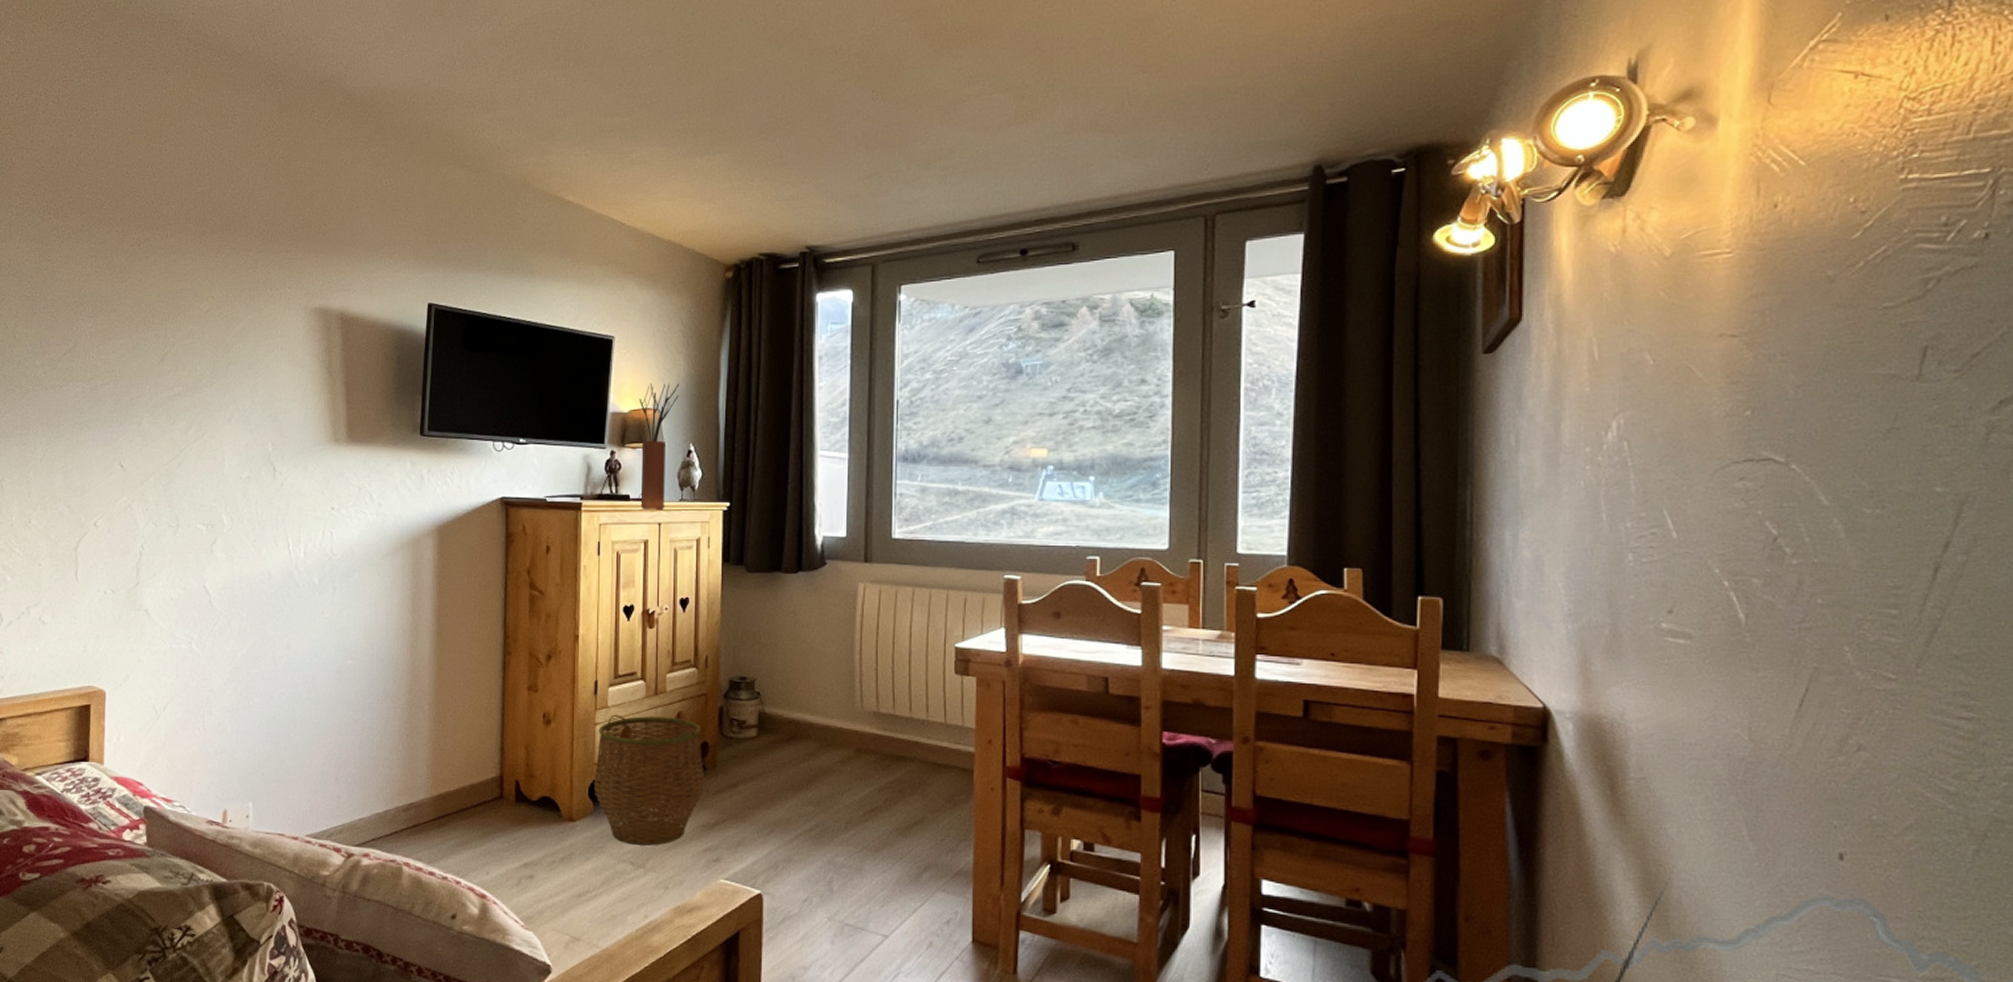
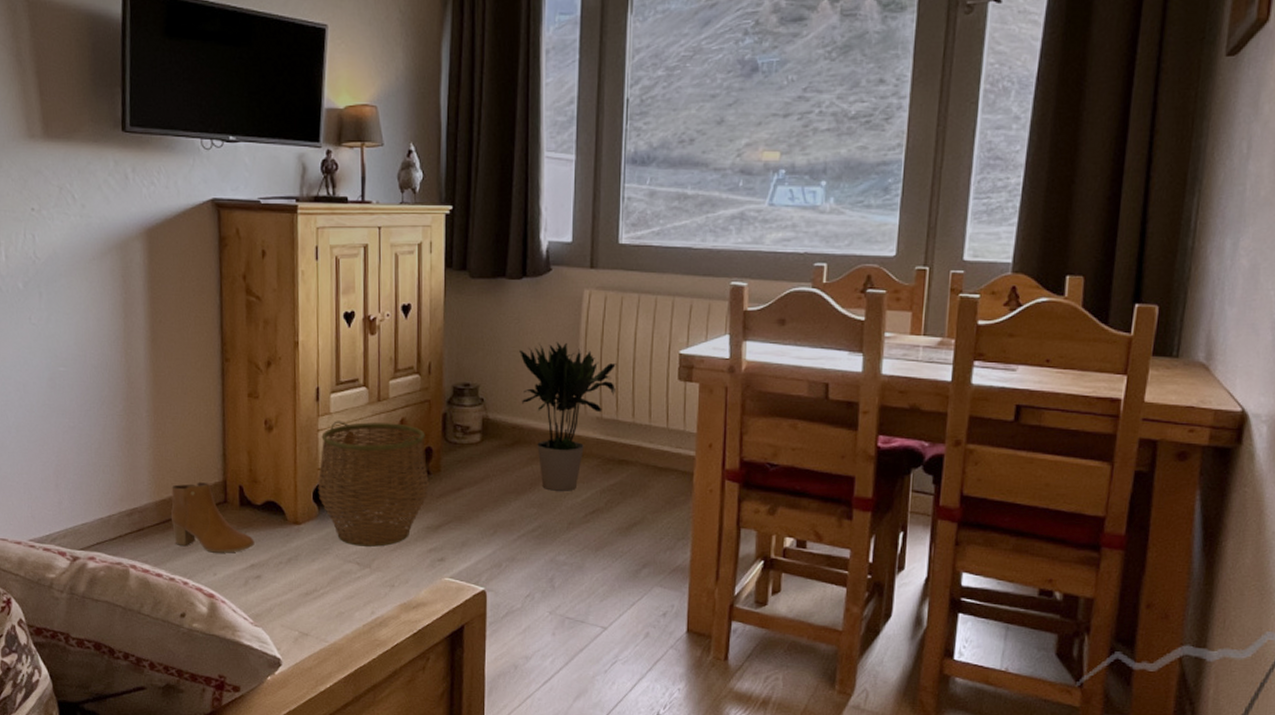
boot: none [446,776,529,851] -> present [170,481,255,553]
vase: present [639,383,680,511] -> none [355,77,399,214]
potted plant: none [795,635,893,789] -> present [519,342,617,491]

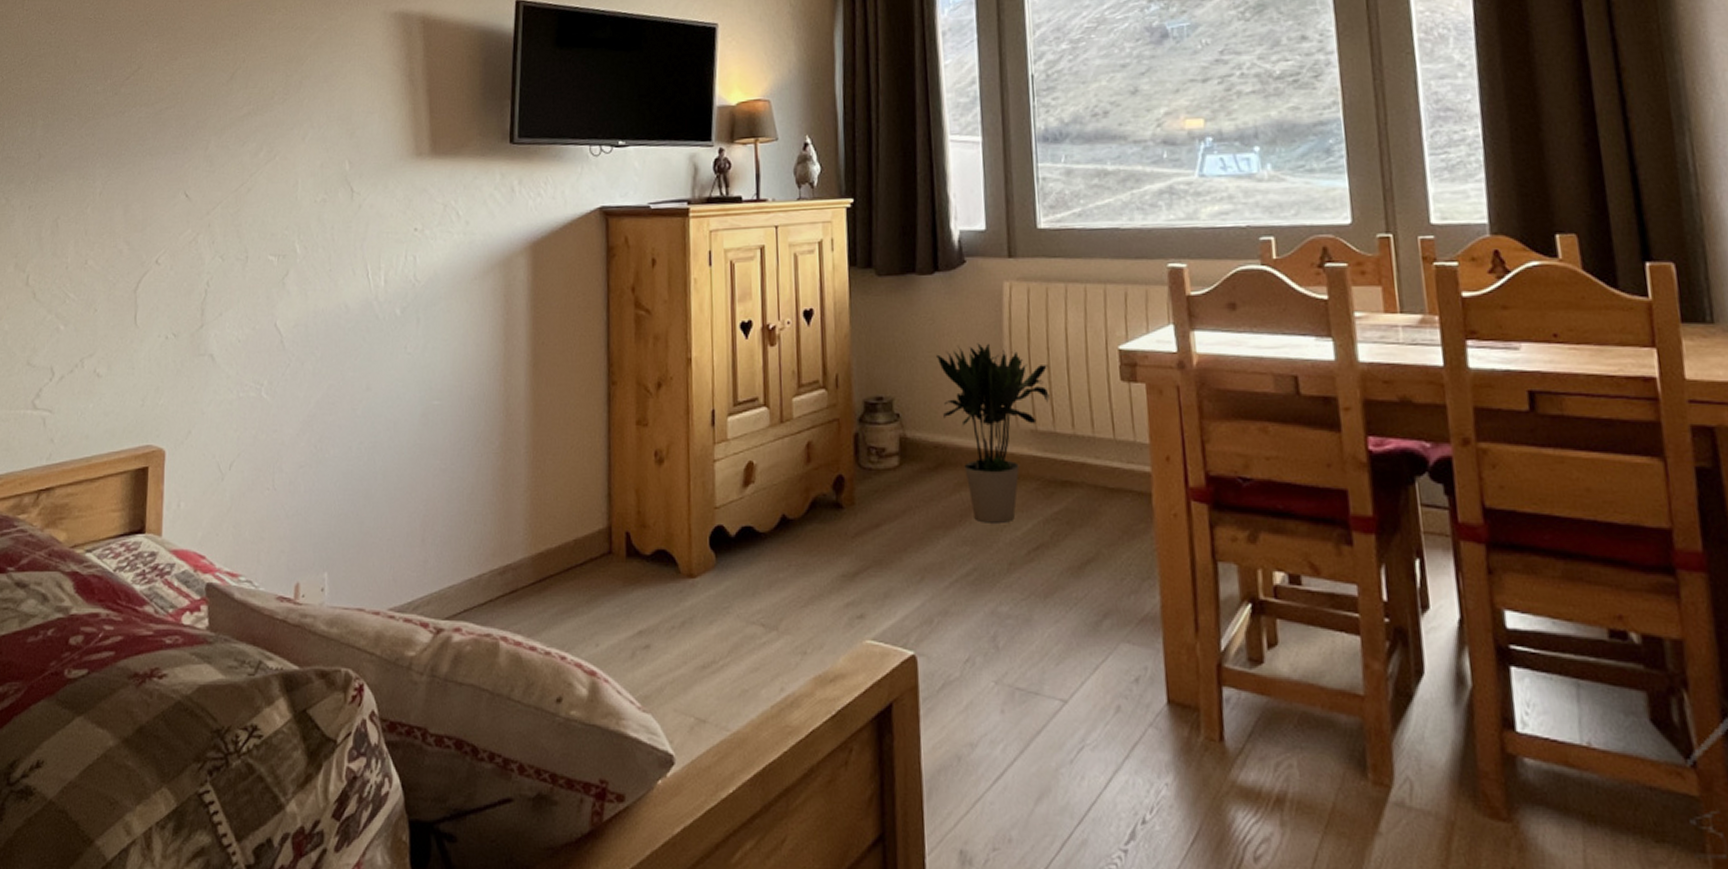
boot: present [170,481,255,553] -> none [548,528,643,617]
basket: present [317,421,430,547] -> none [714,448,843,603]

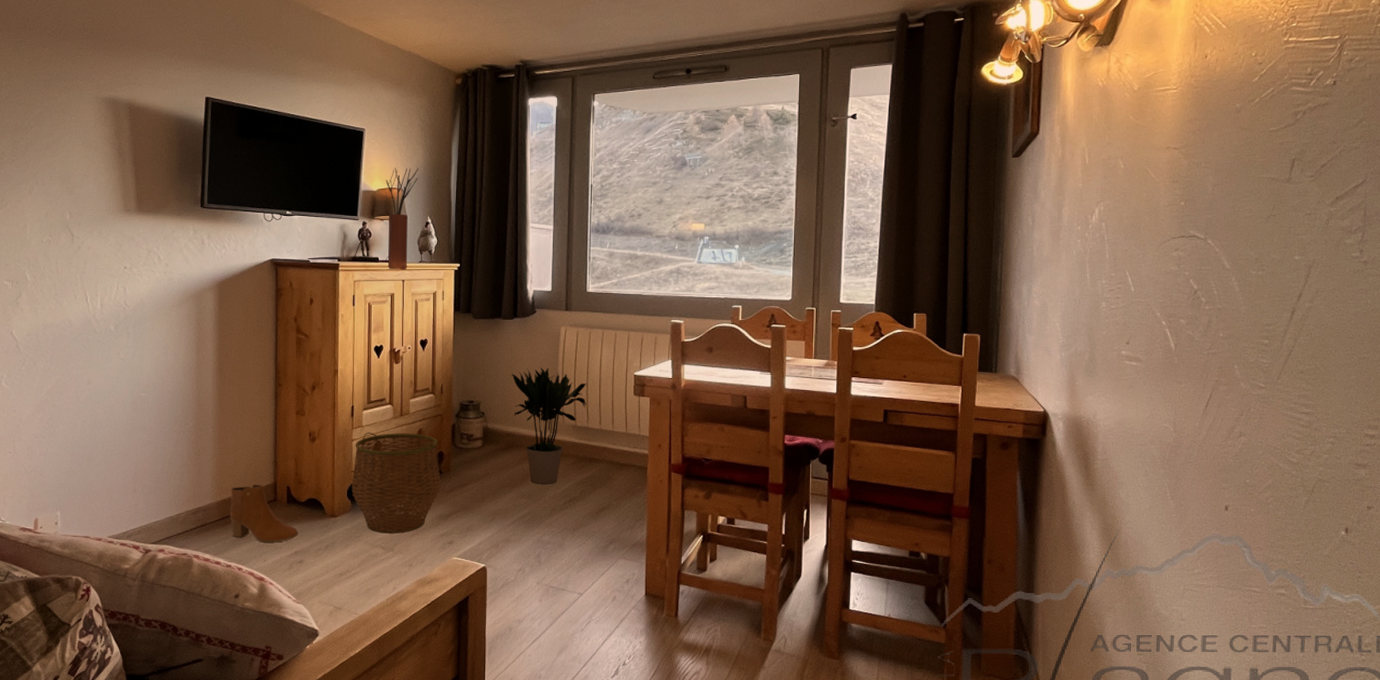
boot: none [548,528,643,617] -> present [229,484,299,543]
basket: none [714,448,843,603] -> present [351,432,442,533]
vase: none [747,70,792,213] -> present [385,168,419,270]

